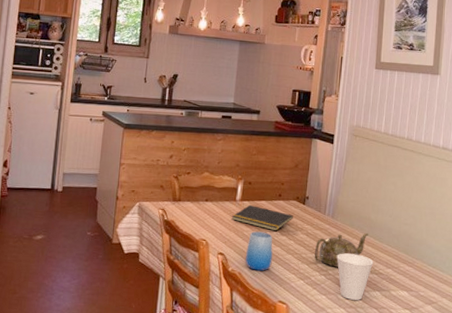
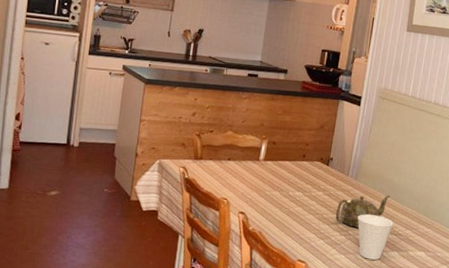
notepad: present [231,204,293,232] -> none [253,164,317,192]
cup: present [246,231,273,271] -> none [266,191,295,231]

